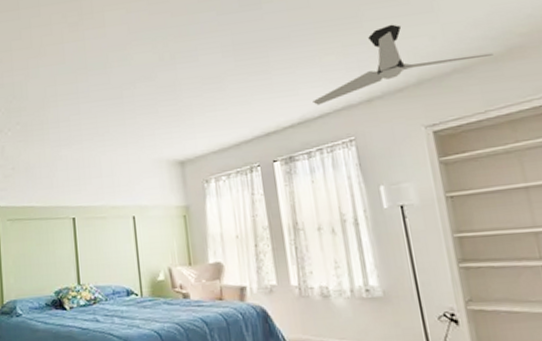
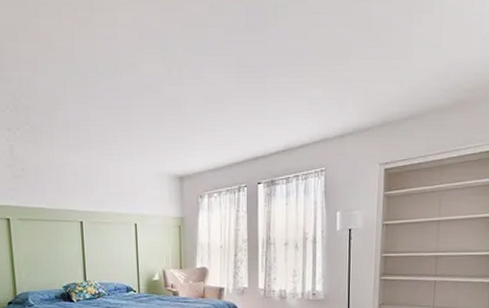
ceiling fan: present [312,24,494,105] -> none [297,65,443,135]

